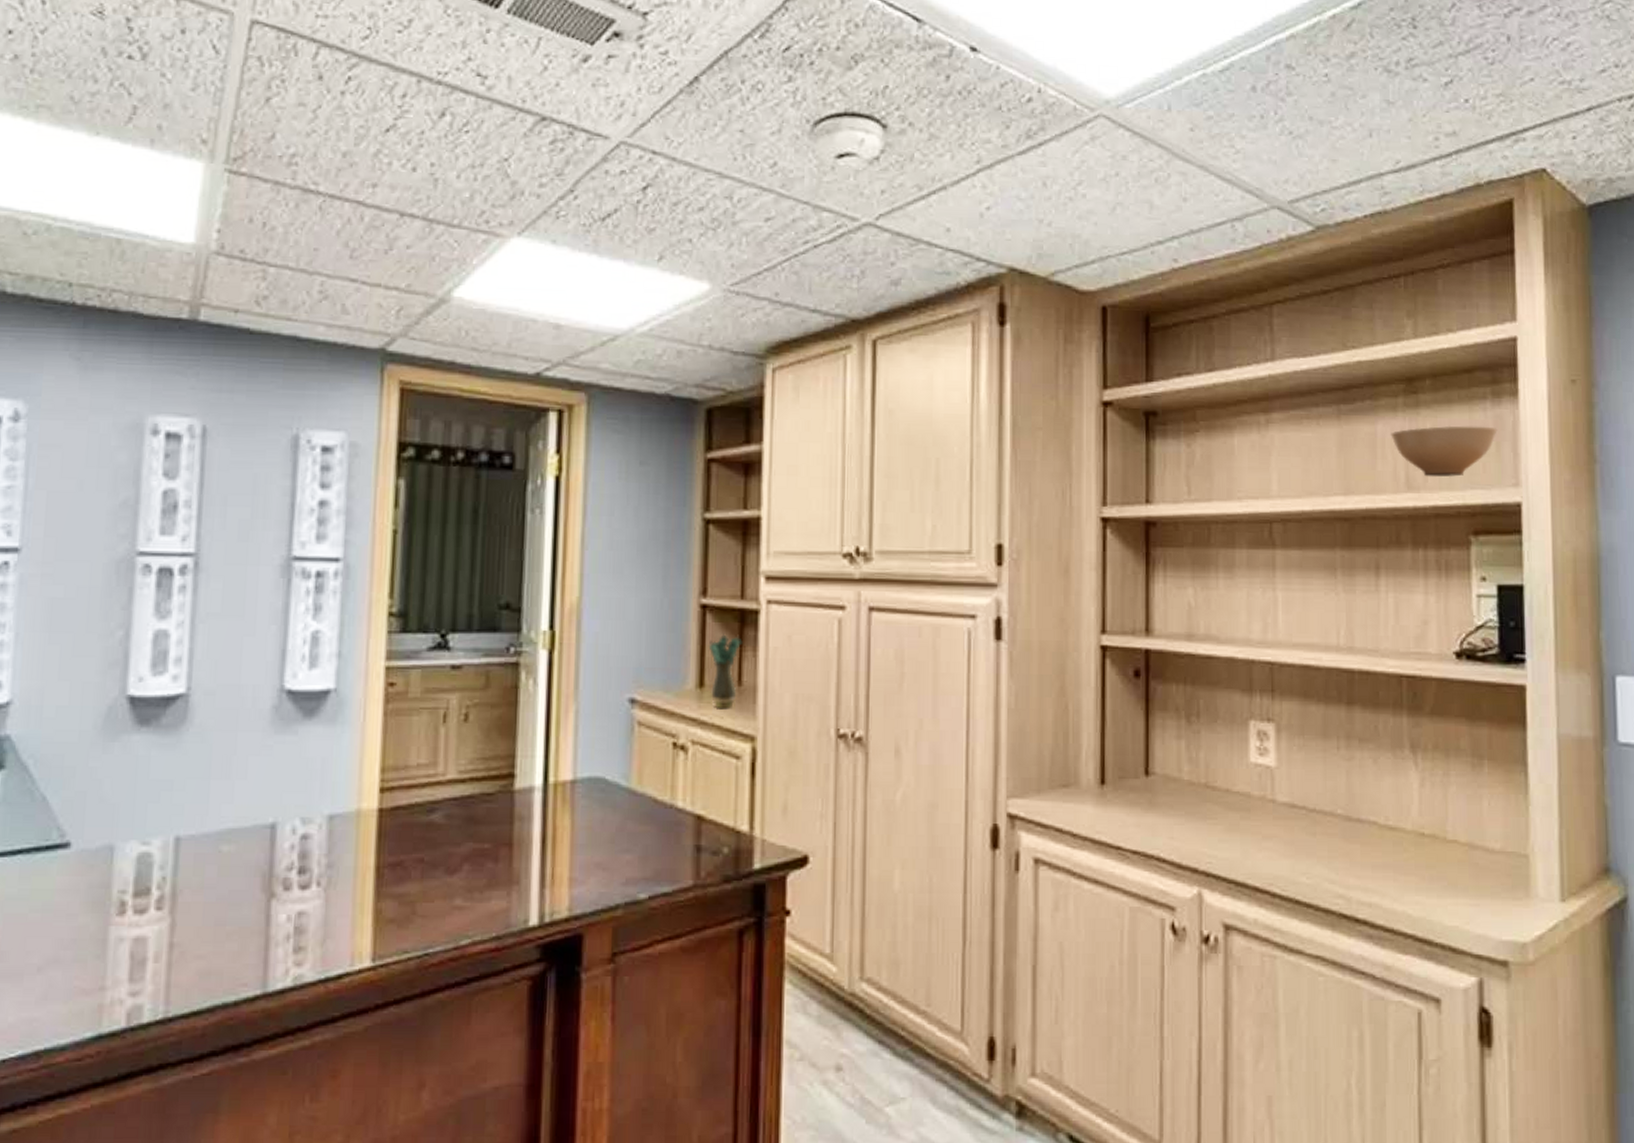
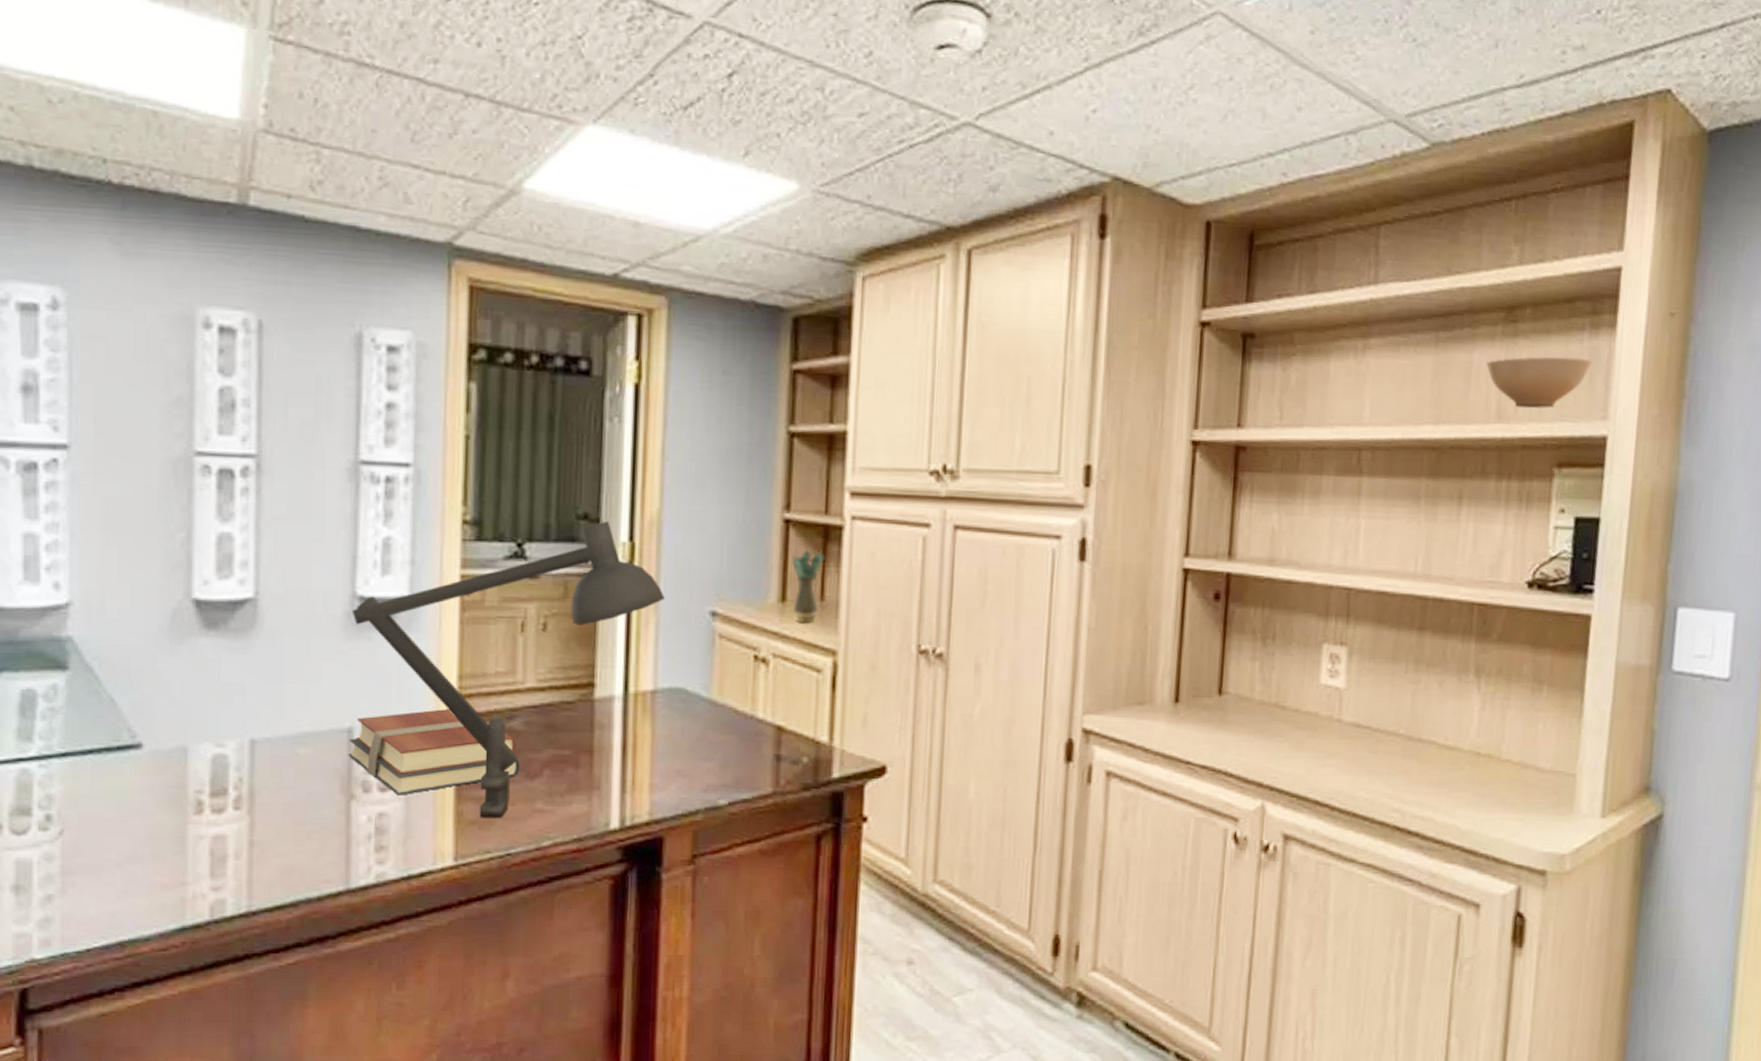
books: none [270,803,439,893] -> present [348,709,520,796]
desk lamp: none [279,610,585,915] -> present [351,521,666,817]

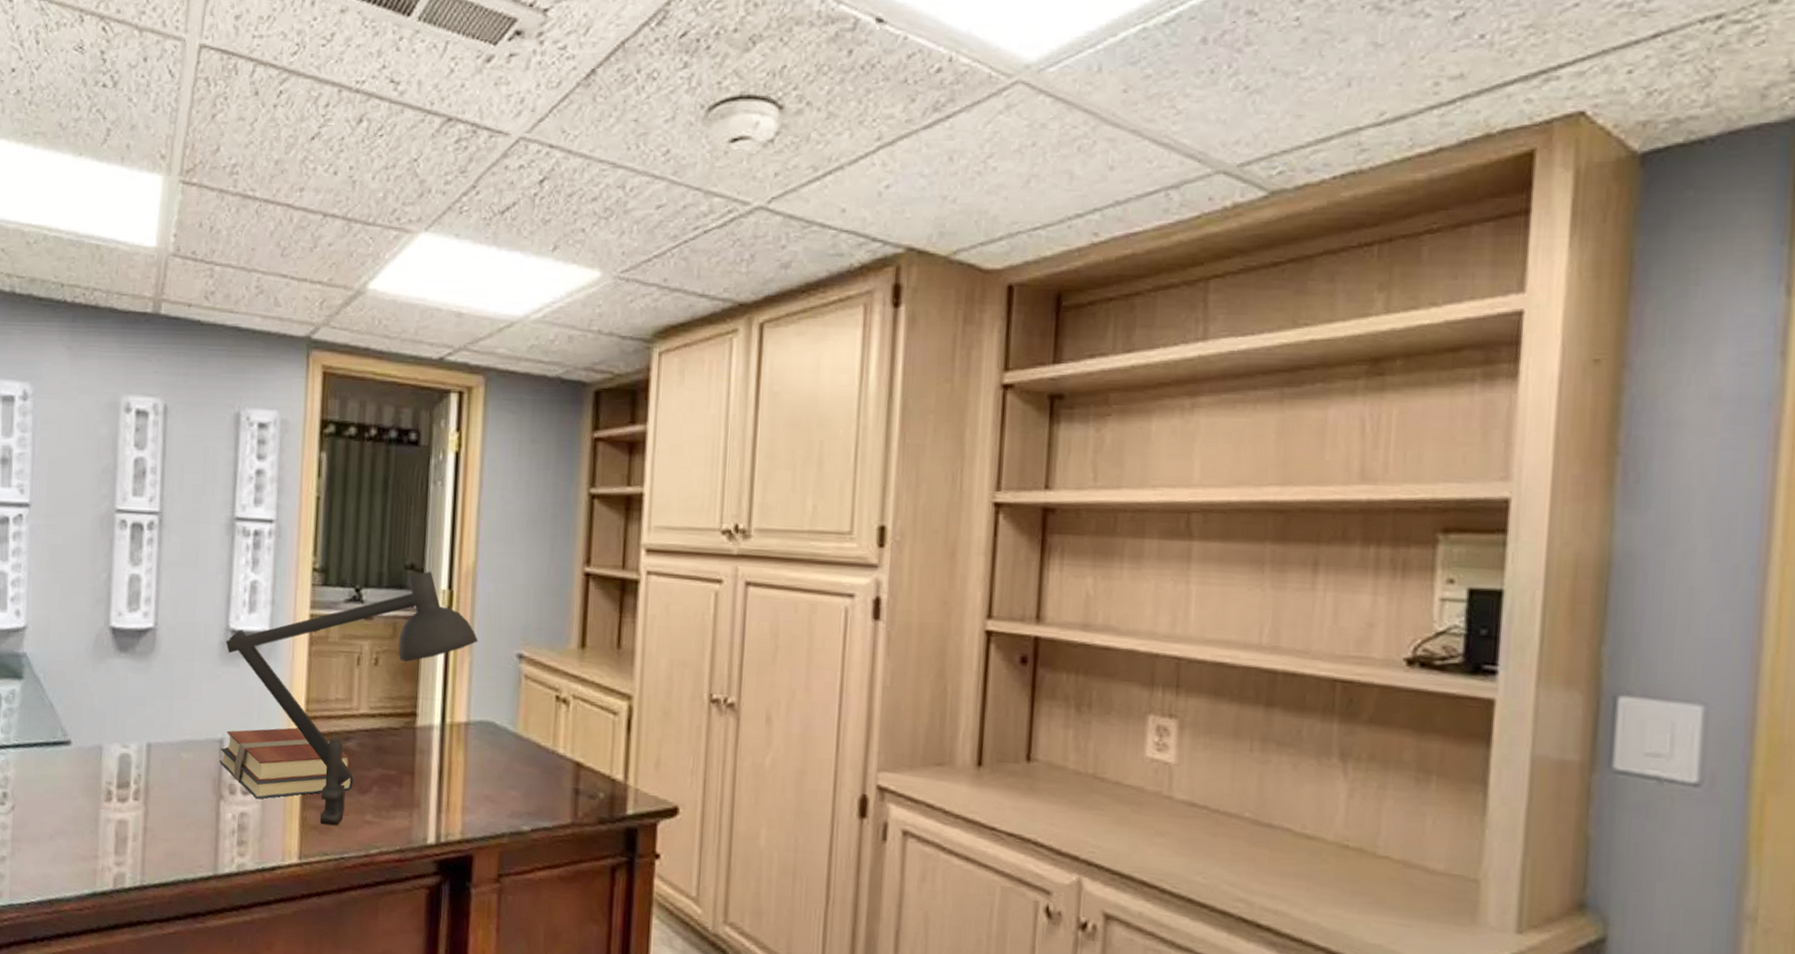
vase: present [791,548,826,624] -> none [590,599,623,669]
bowl: present [1486,356,1592,409] -> none [1345,411,1486,468]

